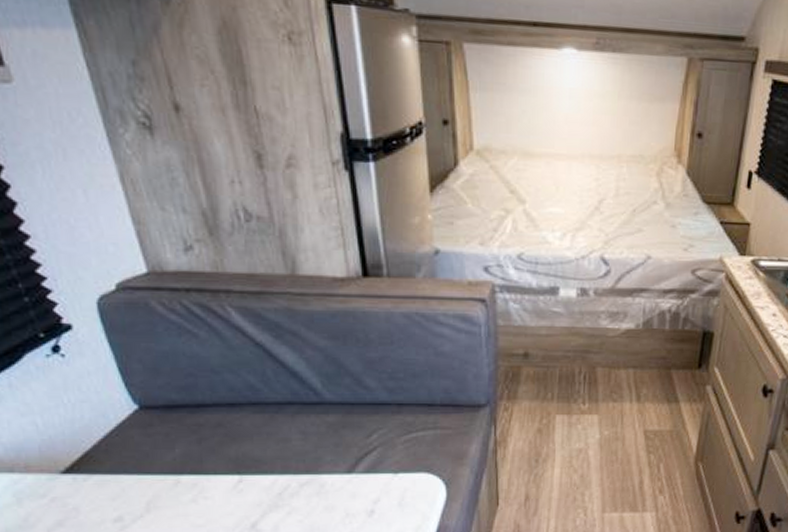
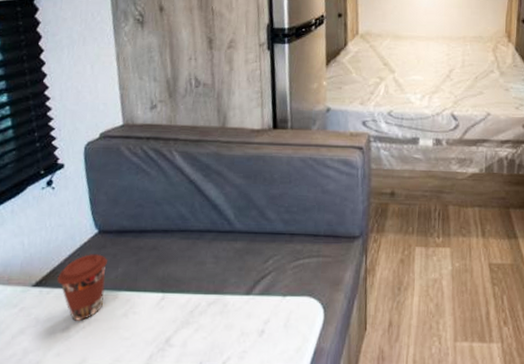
coffee cup: none [93,434,162,509] -> present [57,254,109,321]

